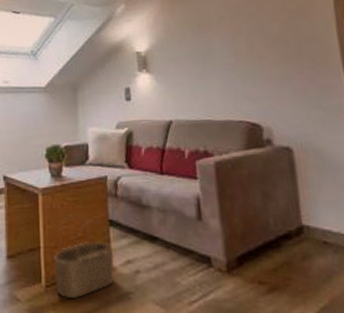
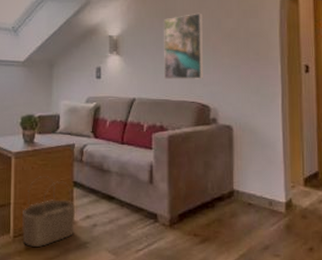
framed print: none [197,18,250,97] -> present [164,13,204,80]

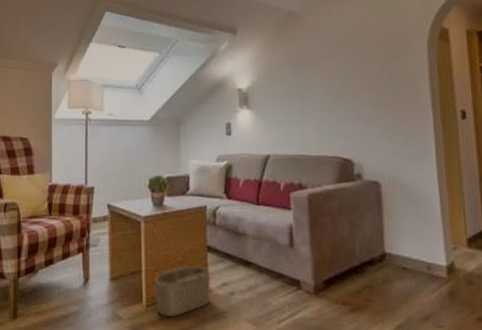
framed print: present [164,13,204,80] -> none [297,58,344,133]

